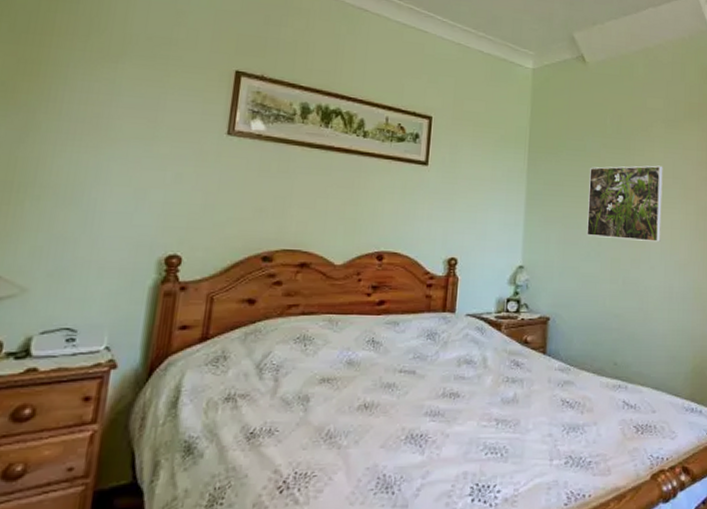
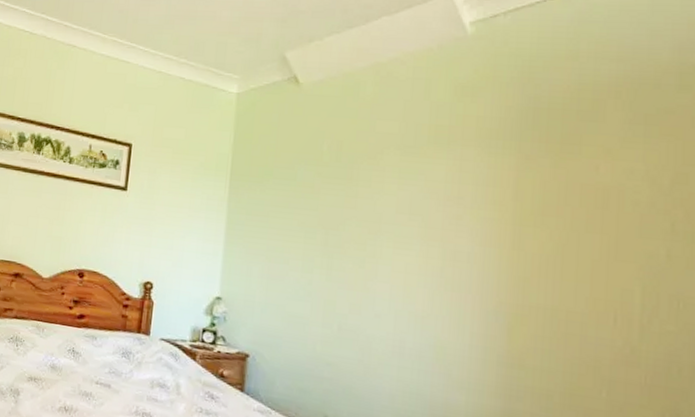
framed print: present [587,165,663,242] -> none [295,198,396,287]

